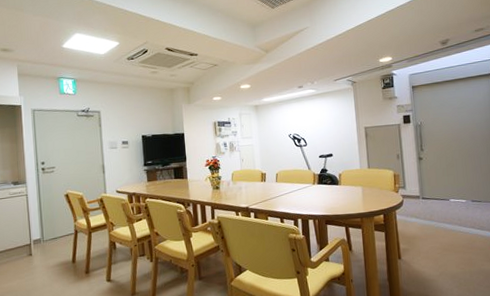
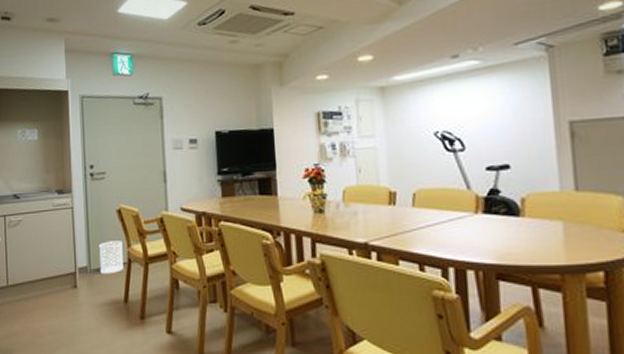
wastebasket: none [49,217,71,244] -> present [98,241,124,274]

